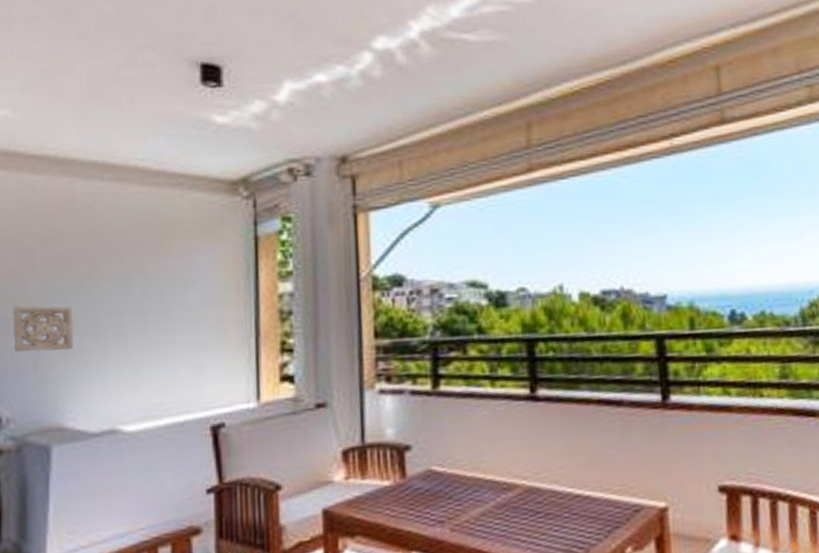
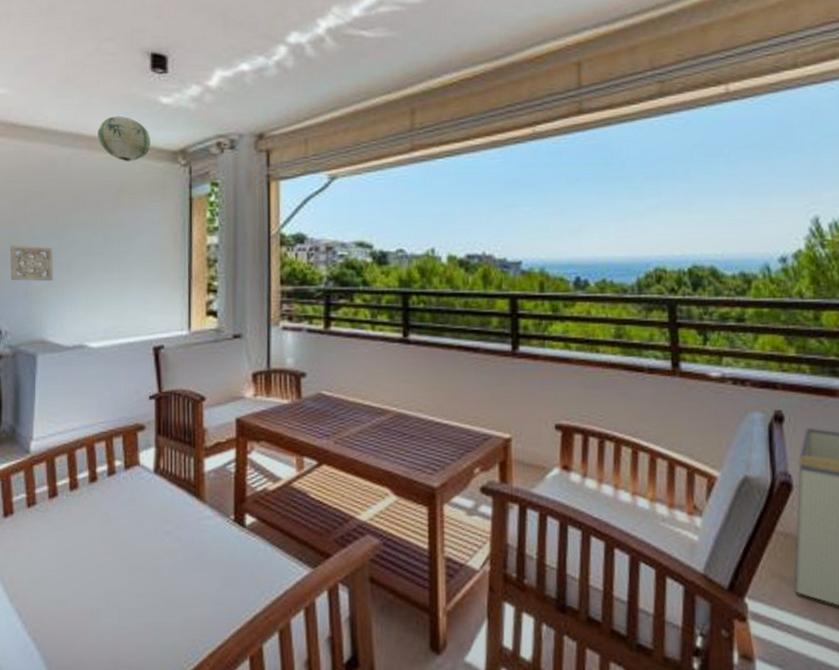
paper lantern: none [132,139,202,196] -> present [98,115,150,162]

